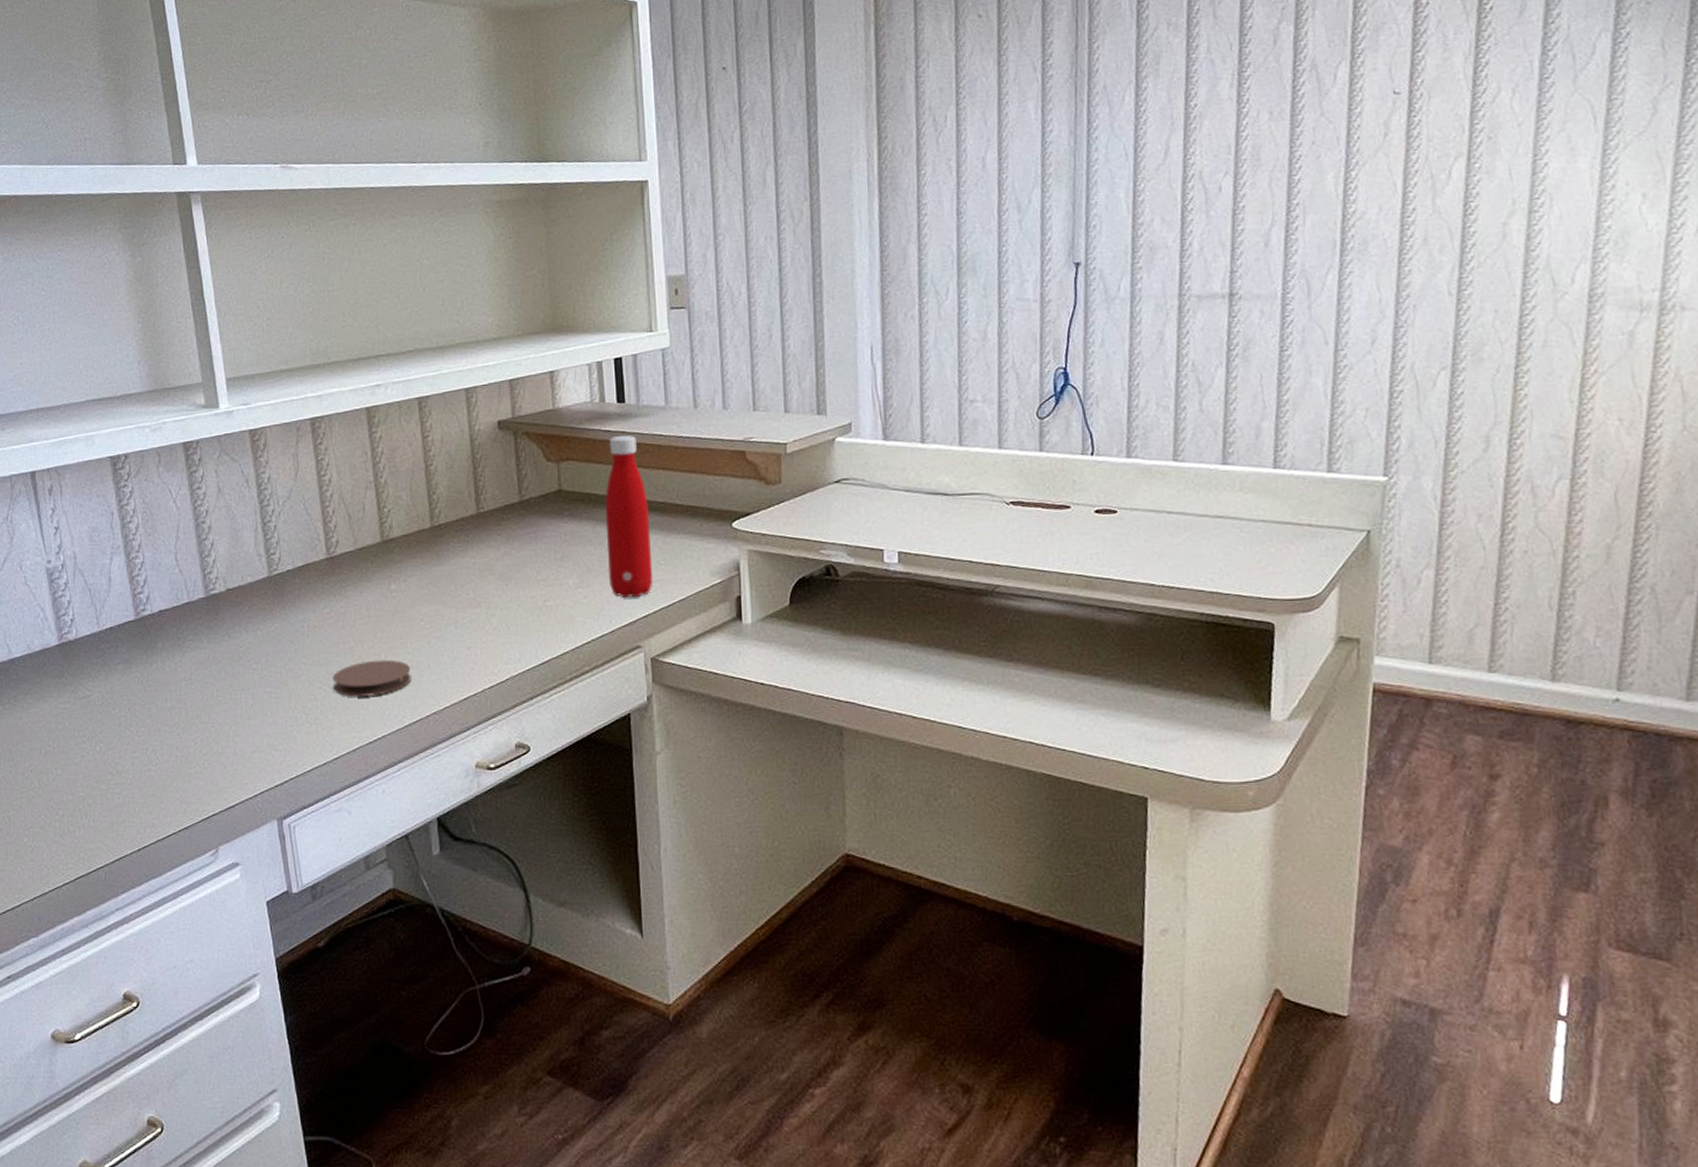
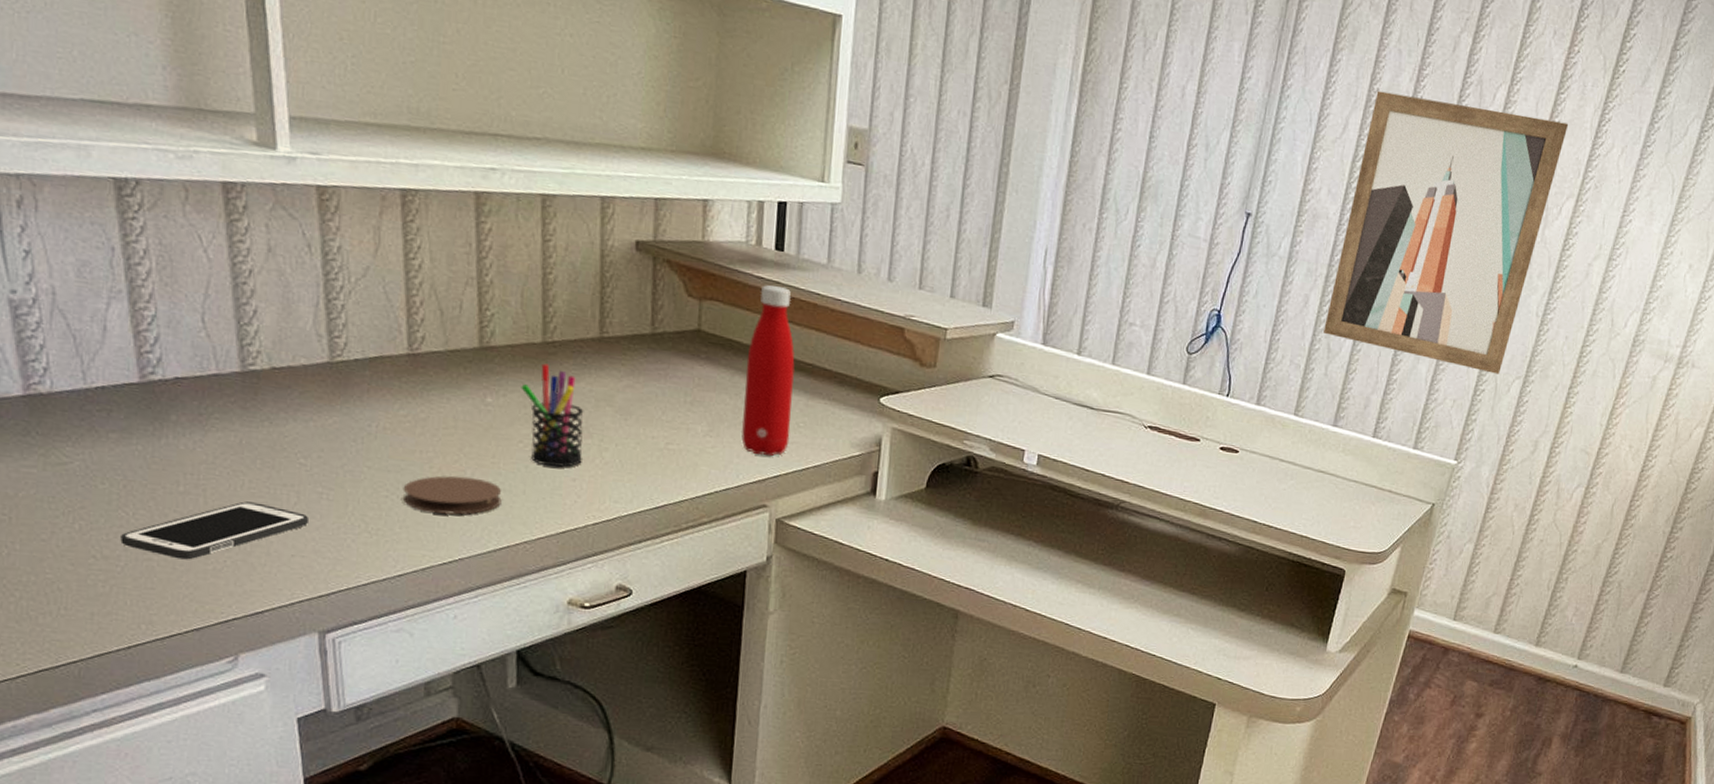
cell phone: none [129,708,264,767] -> present [120,501,310,560]
pen holder: none [417,546,474,639] -> present [521,363,584,467]
wall art: none [1188,80,1436,370] -> present [1323,90,1569,374]

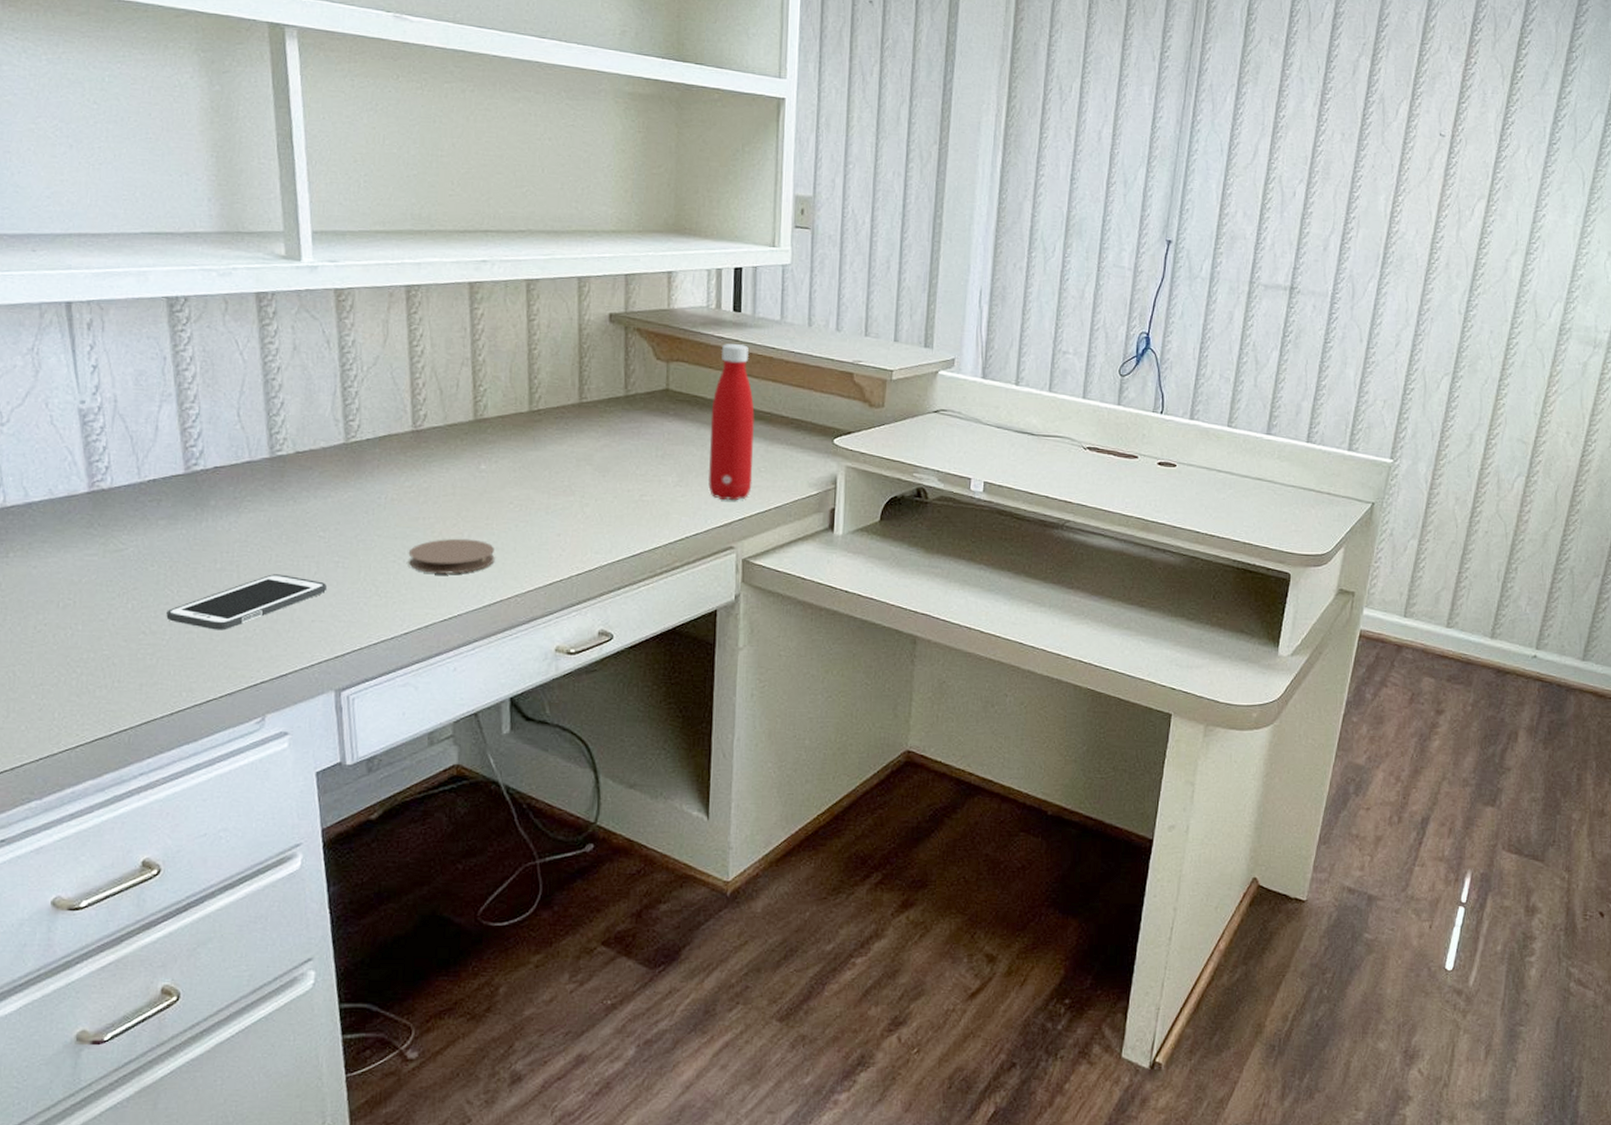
pen holder: present [521,363,584,467] -> none [510,430,567,524]
wall art: present [1323,90,1569,374] -> none [1250,117,1473,372]

